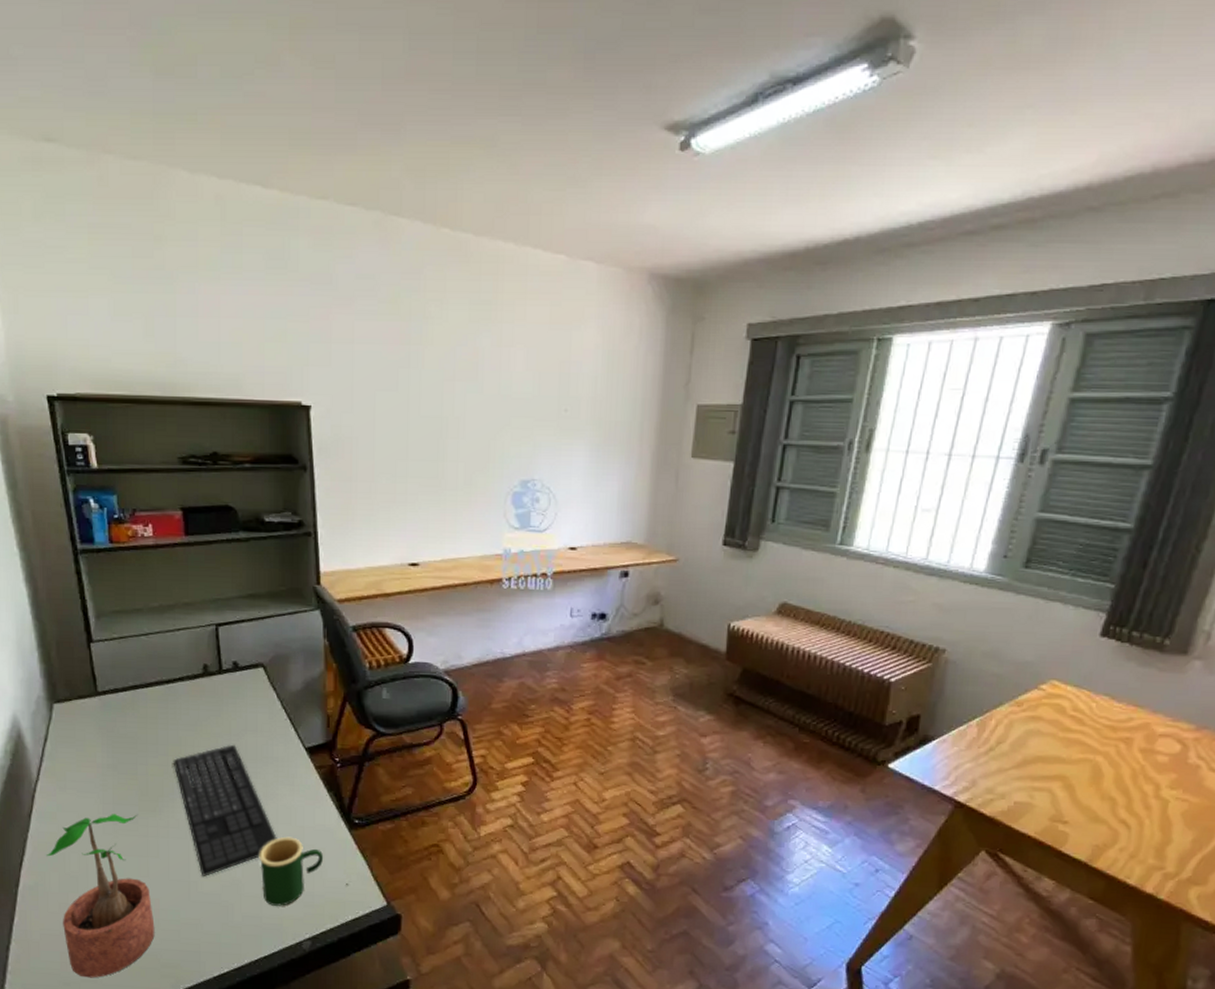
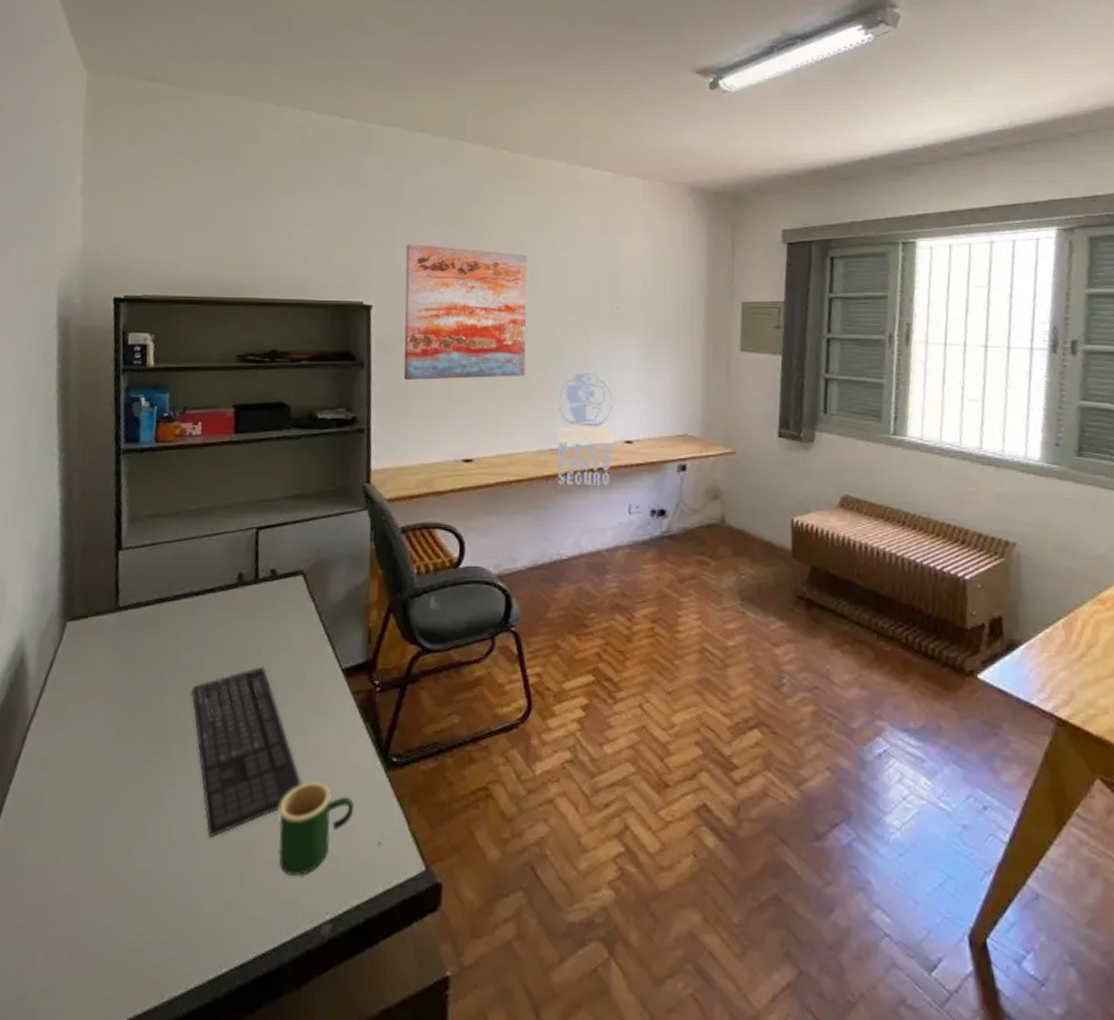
potted plant: present [46,814,155,978] -> none [27,756,145,988]
wall art: none [343,338,472,485] -> present [403,244,528,381]

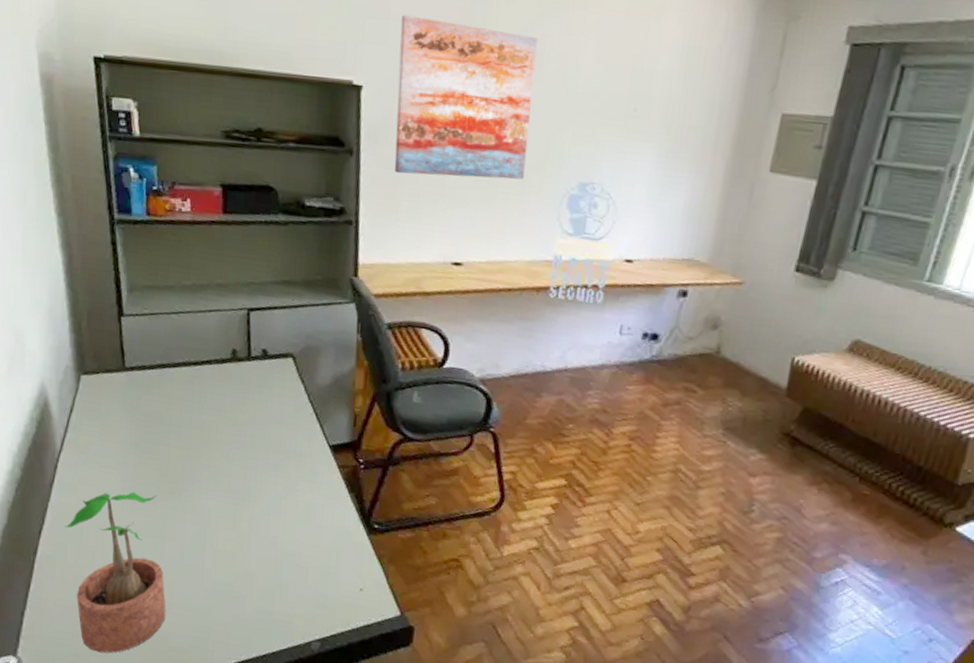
potted plant: none [27,756,145,988] -> present [65,492,166,653]
keyboard: present [191,666,302,839] -> none [195,434,294,566]
mug: present [278,781,355,876] -> none [274,533,340,604]

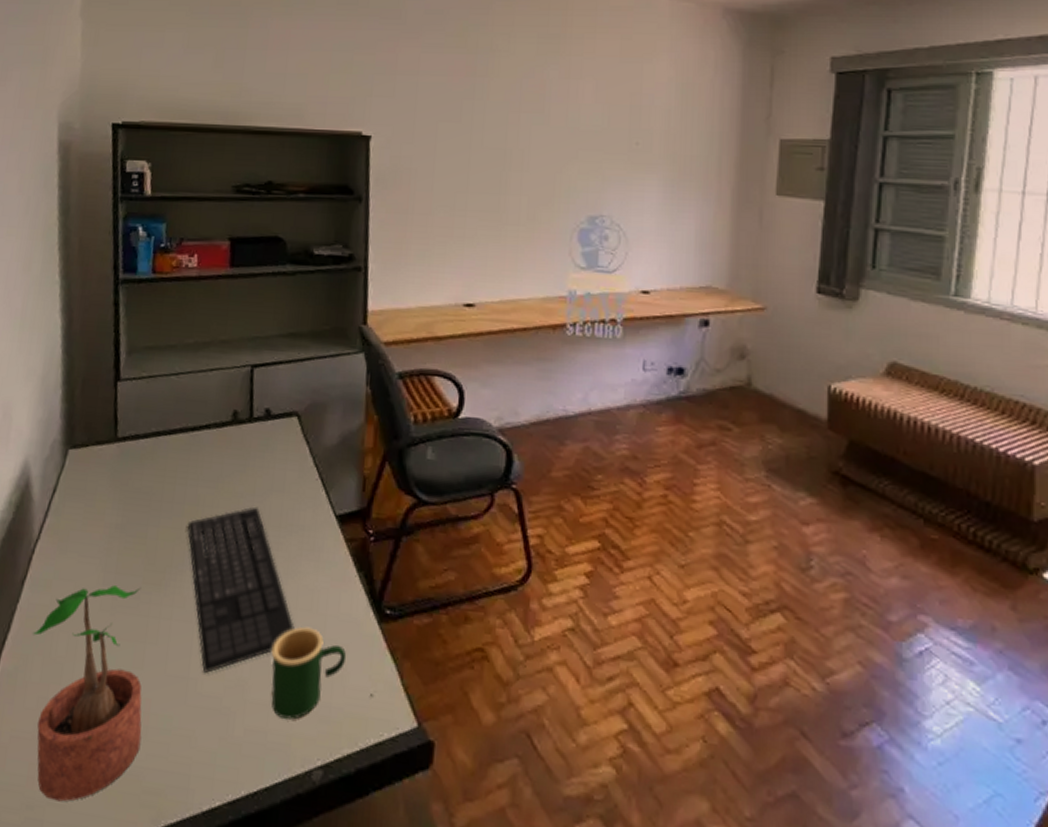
keyboard: none [195,434,294,566] -> present [187,506,294,674]
mug: none [274,533,340,604] -> present [271,626,347,720]
wall art: present [394,15,538,180] -> none [403,70,539,218]

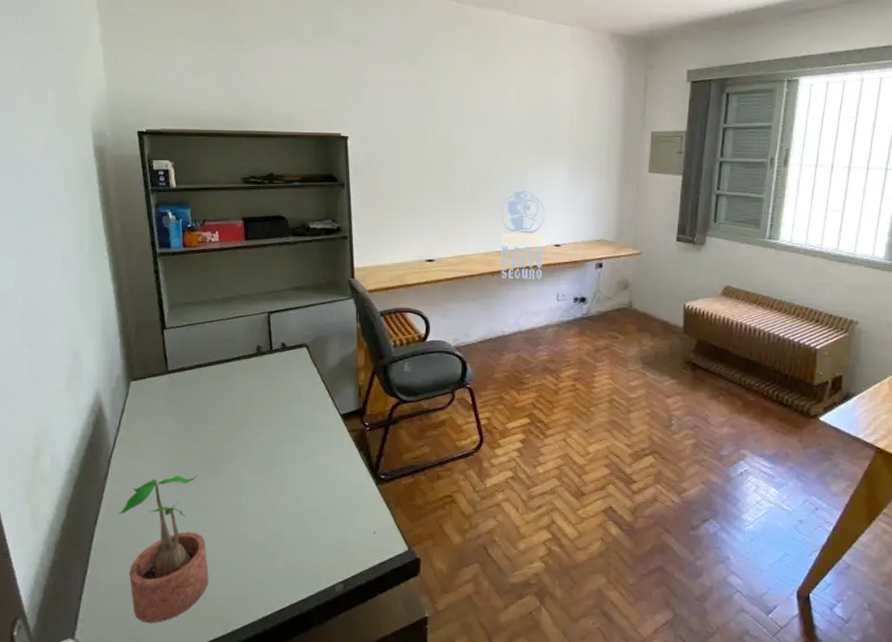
keyboard: present [187,506,294,674] -> none [229,412,315,530]
mug: present [271,626,347,720] -> none [299,491,355,554]

